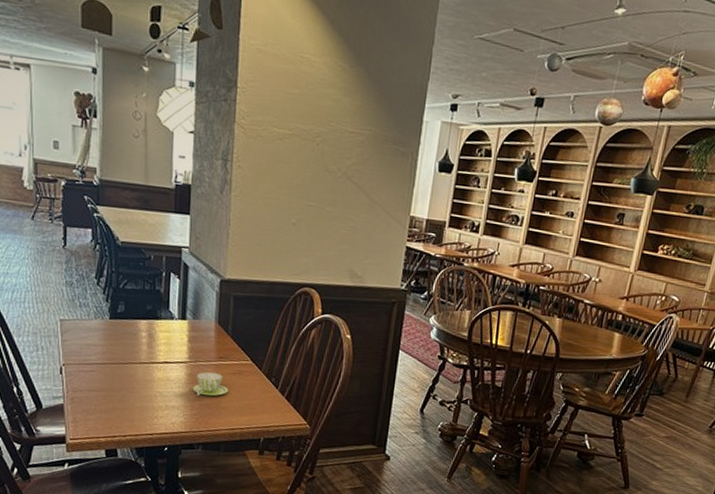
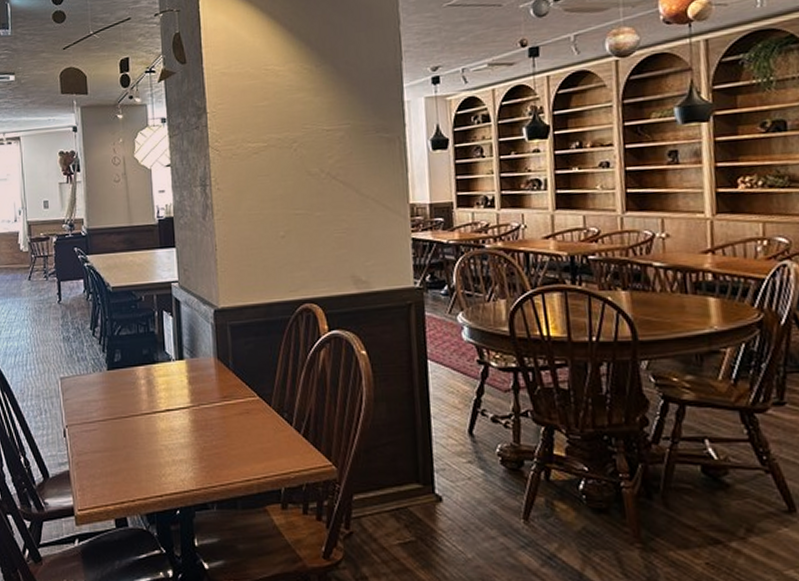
cup: present [192,371,229,397] -> none [198,414,238,444]

